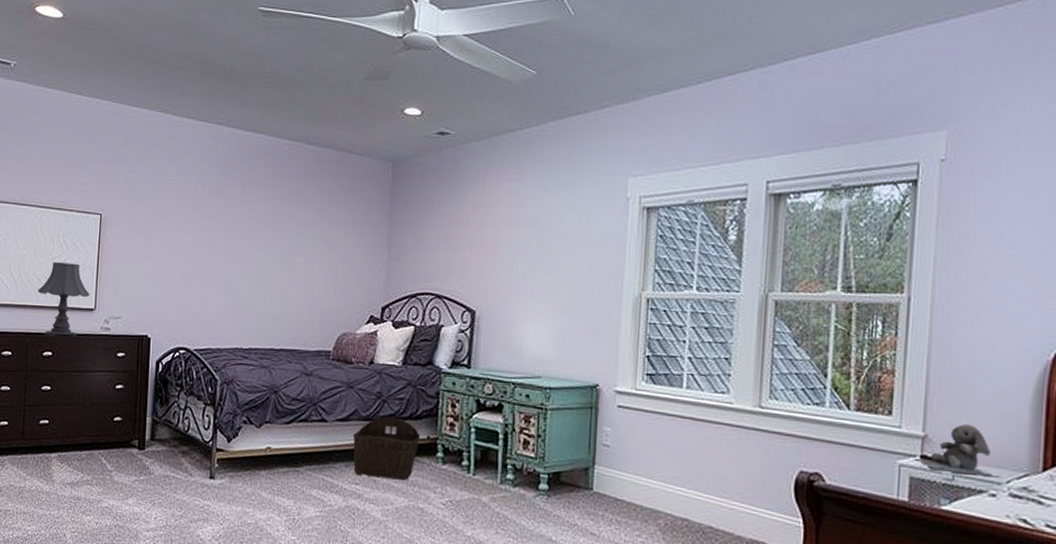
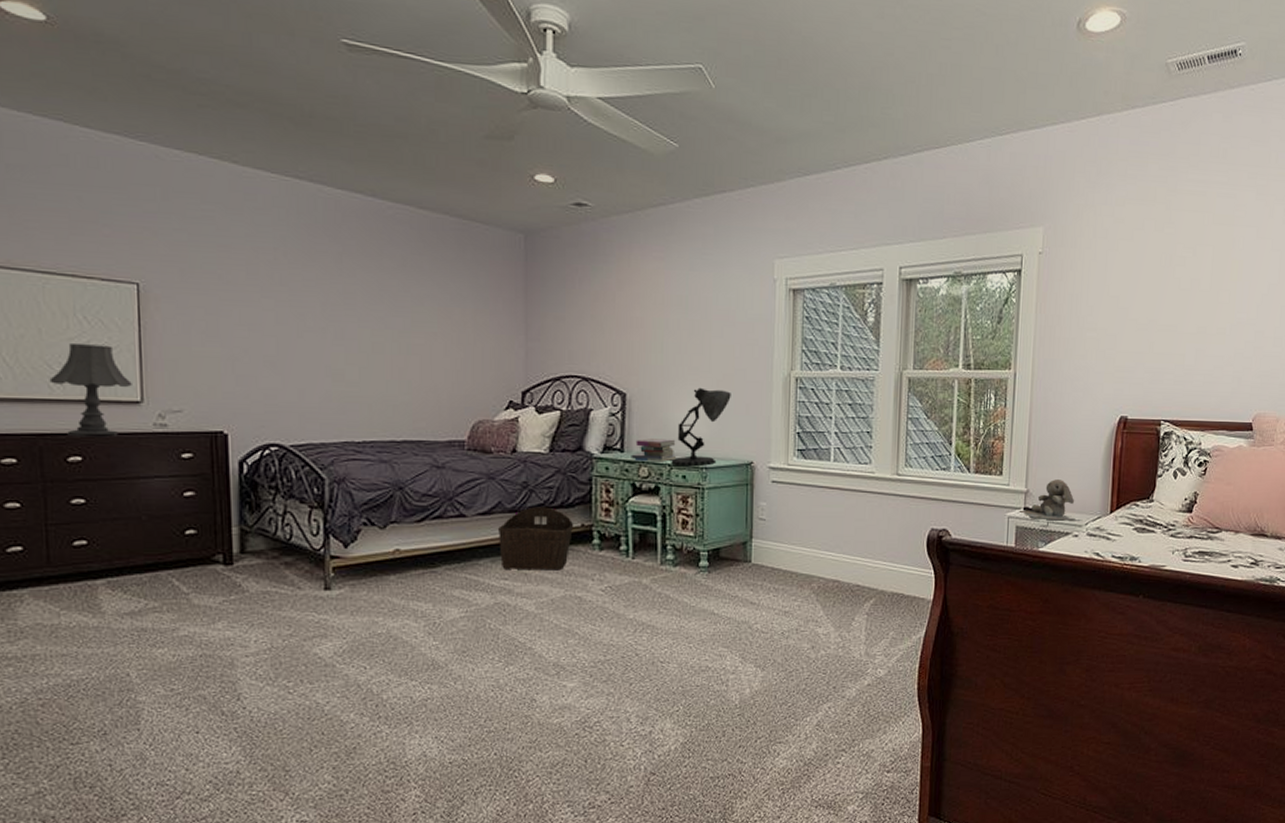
books: none [477,355,522,381] -> present [631,438,677,463]
desk lamp: none [515,307,579,387] -> present [671,387,731,467]

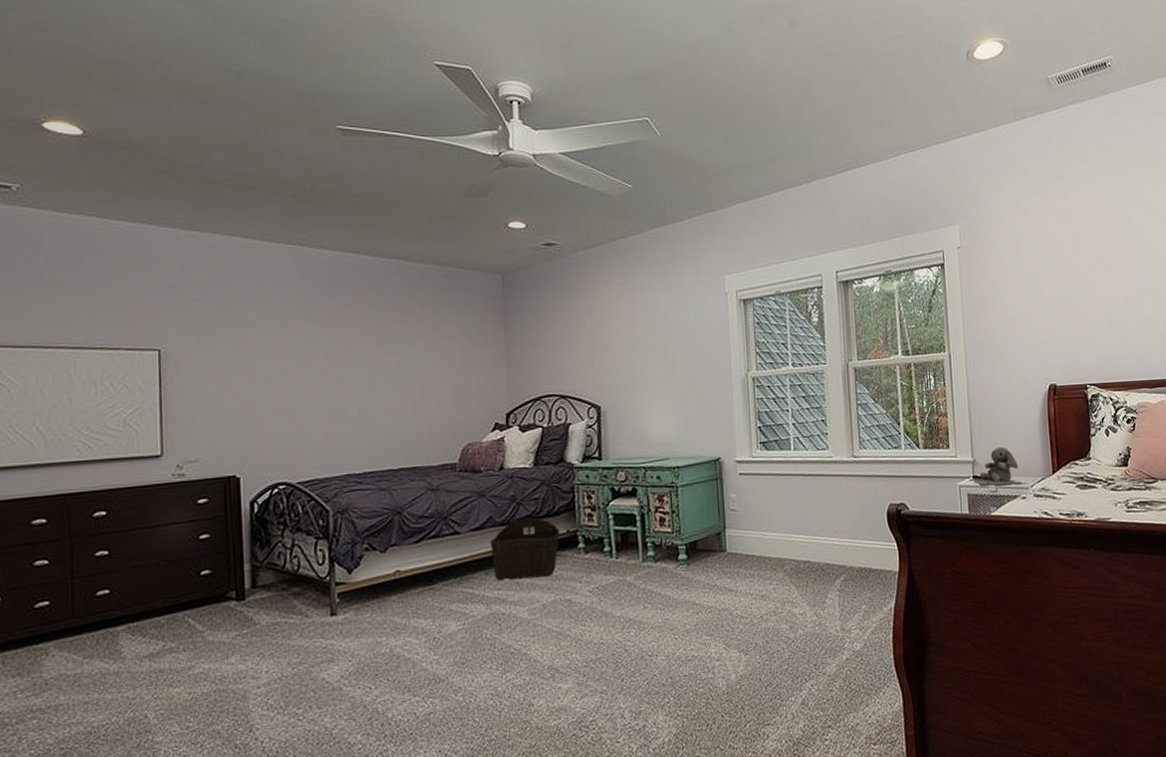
table lamp: present [49,344,132,438] -> none [78,407,153,494]
books: present [631,438,677,463] -> none [608,444,651,467]
desk lamp: present [671,387,731,467] -> none [645,394,696,469]

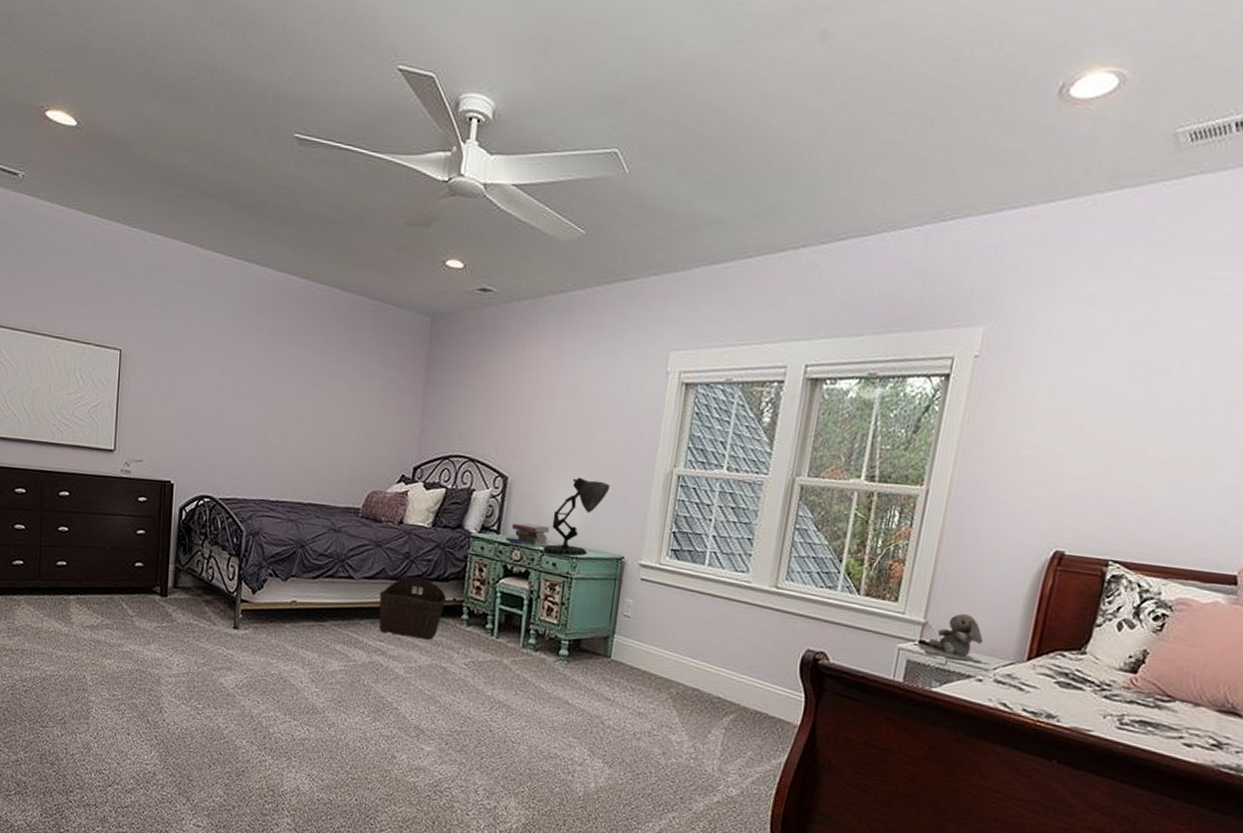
books: none [608,444,651,467] -> present [506,522,550,549]
desk lamp: none [645,394,696,469] -> present [543,477,610,557]

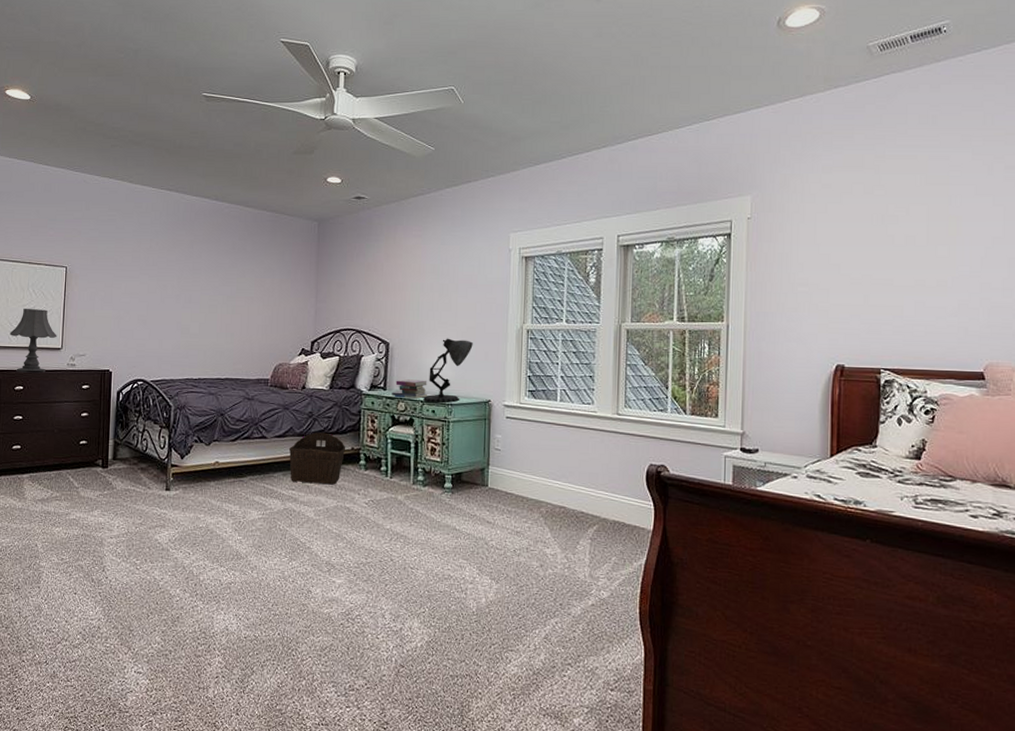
table lamp: none [53,398,109,479] -> present [9,309,57,374]
stuffed animal: present [912,613,991,665] -> none [735,423,802,463]

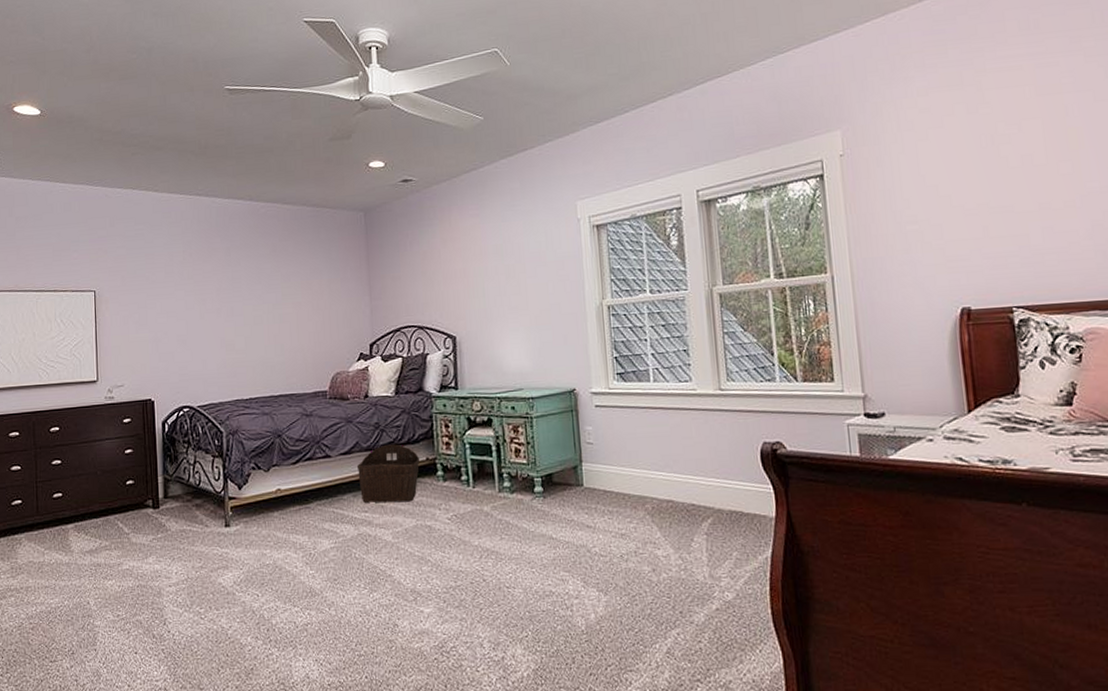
table lamp: present [9,309,57,374] -> none [39,340,91,412]
books: present [391,379,428,400] -> none [464,374,505,397]
desk lamp: present [423,338,473,404] -> none [500,324,549,399]

